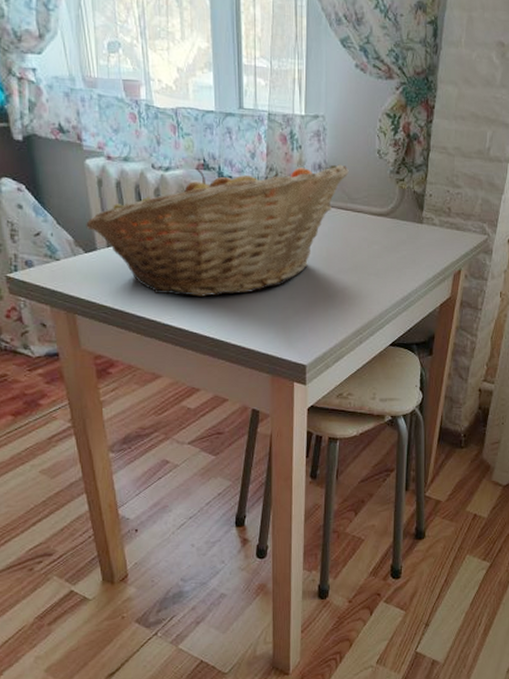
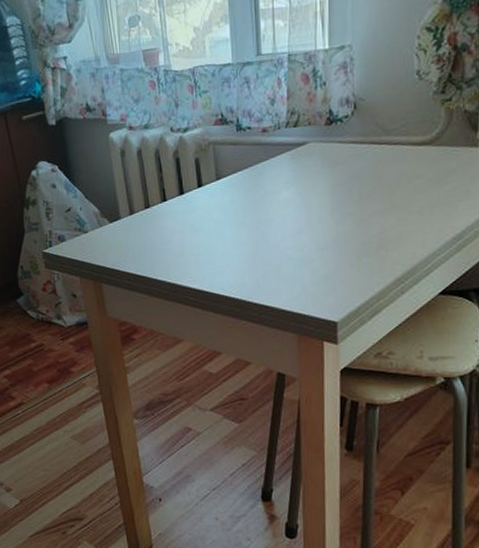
fruit basket: present [86,163,349,297] -> none [110,93,382,257]

